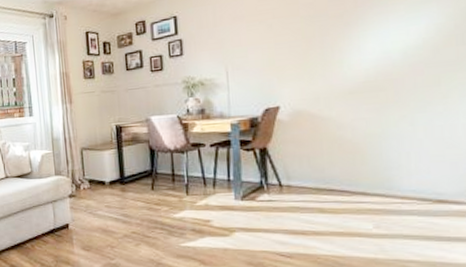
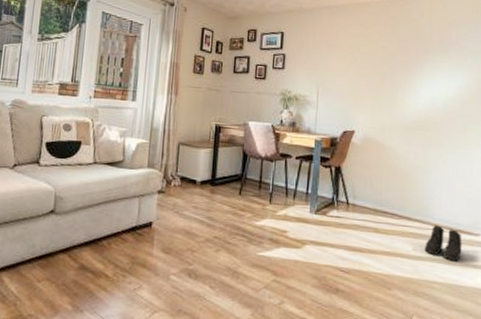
boots: none [391,197,448,237] -> present [425,225,462,262]

